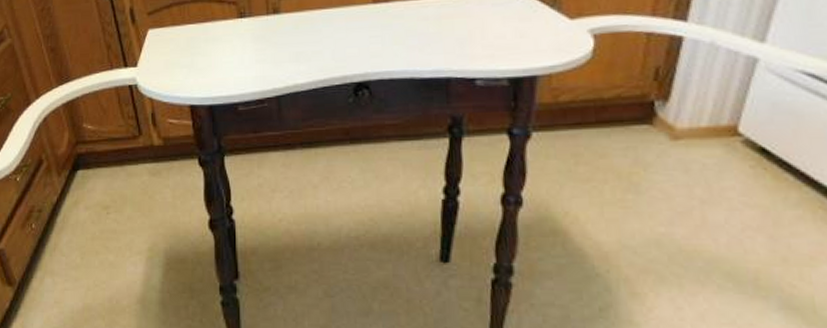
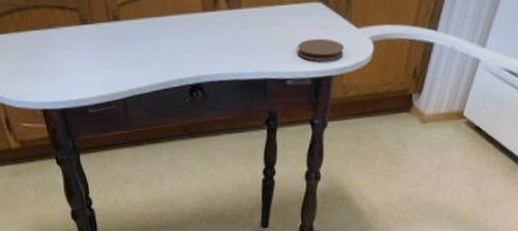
coaster: none [489,31,554,58] -> present [297,38,345,61]

